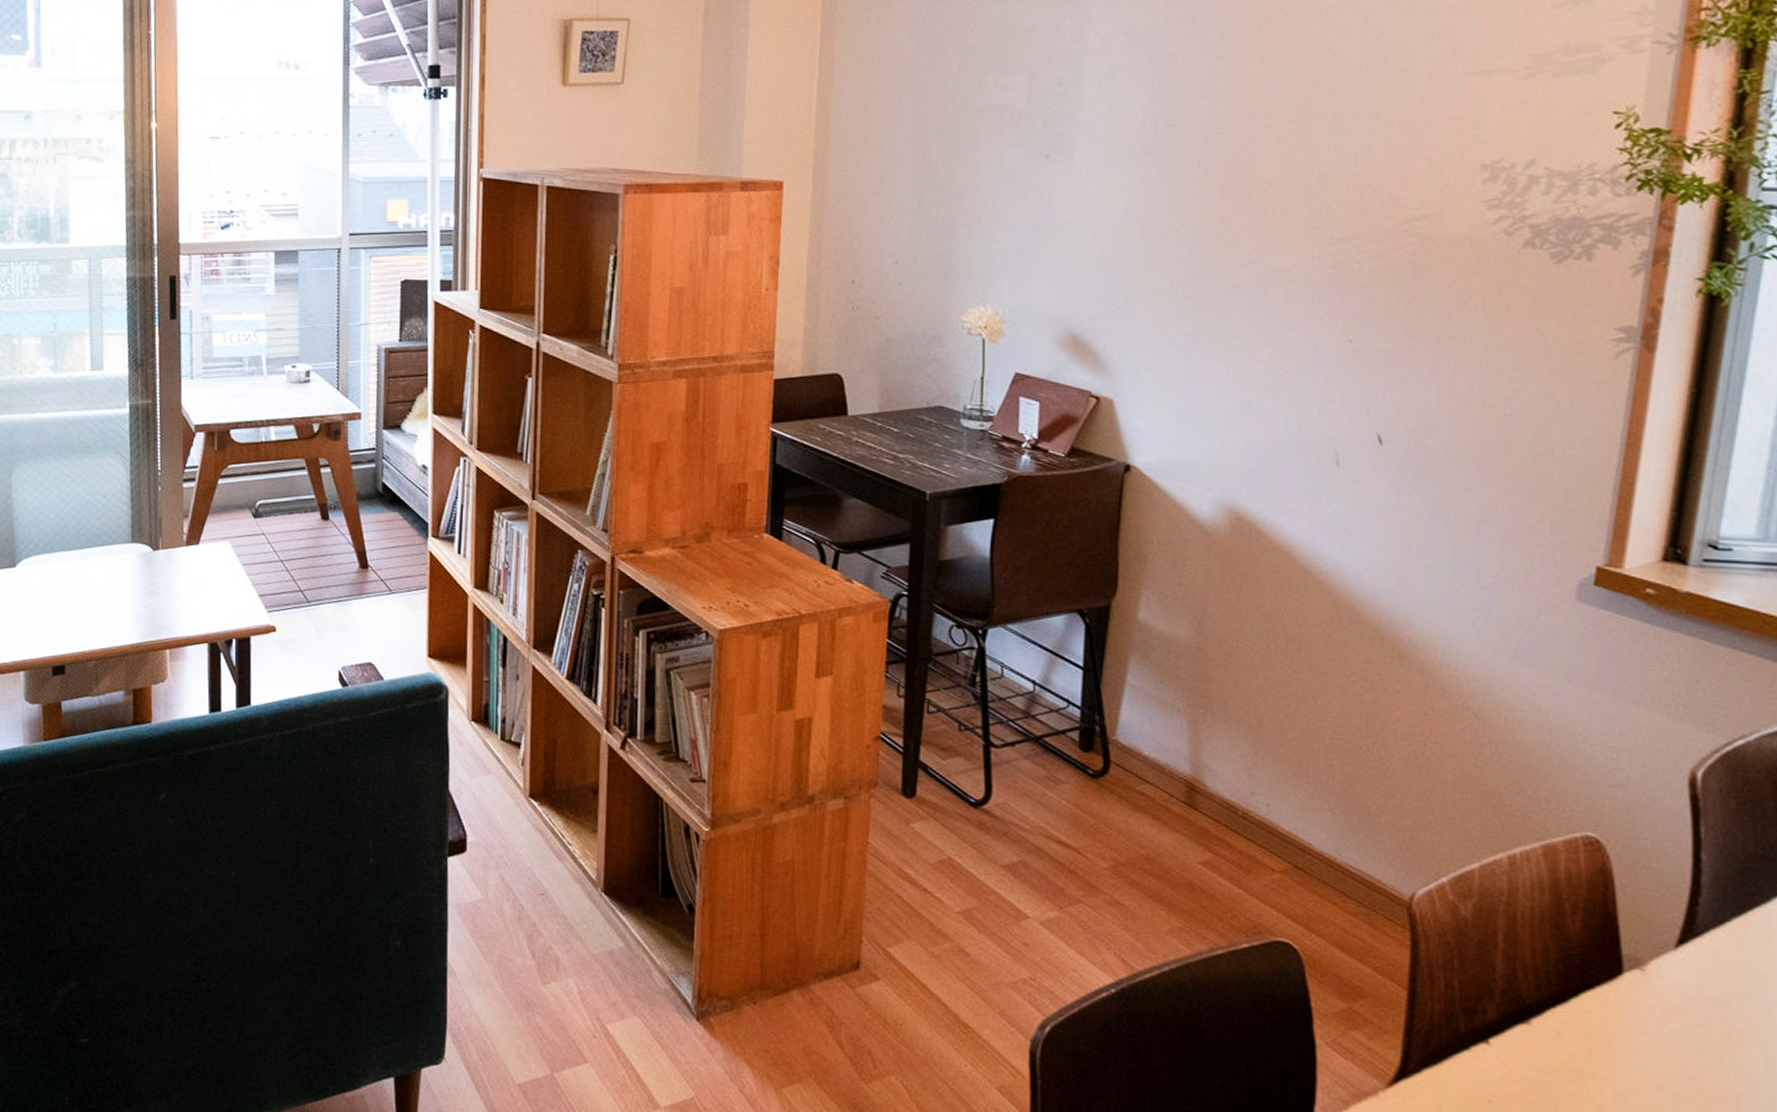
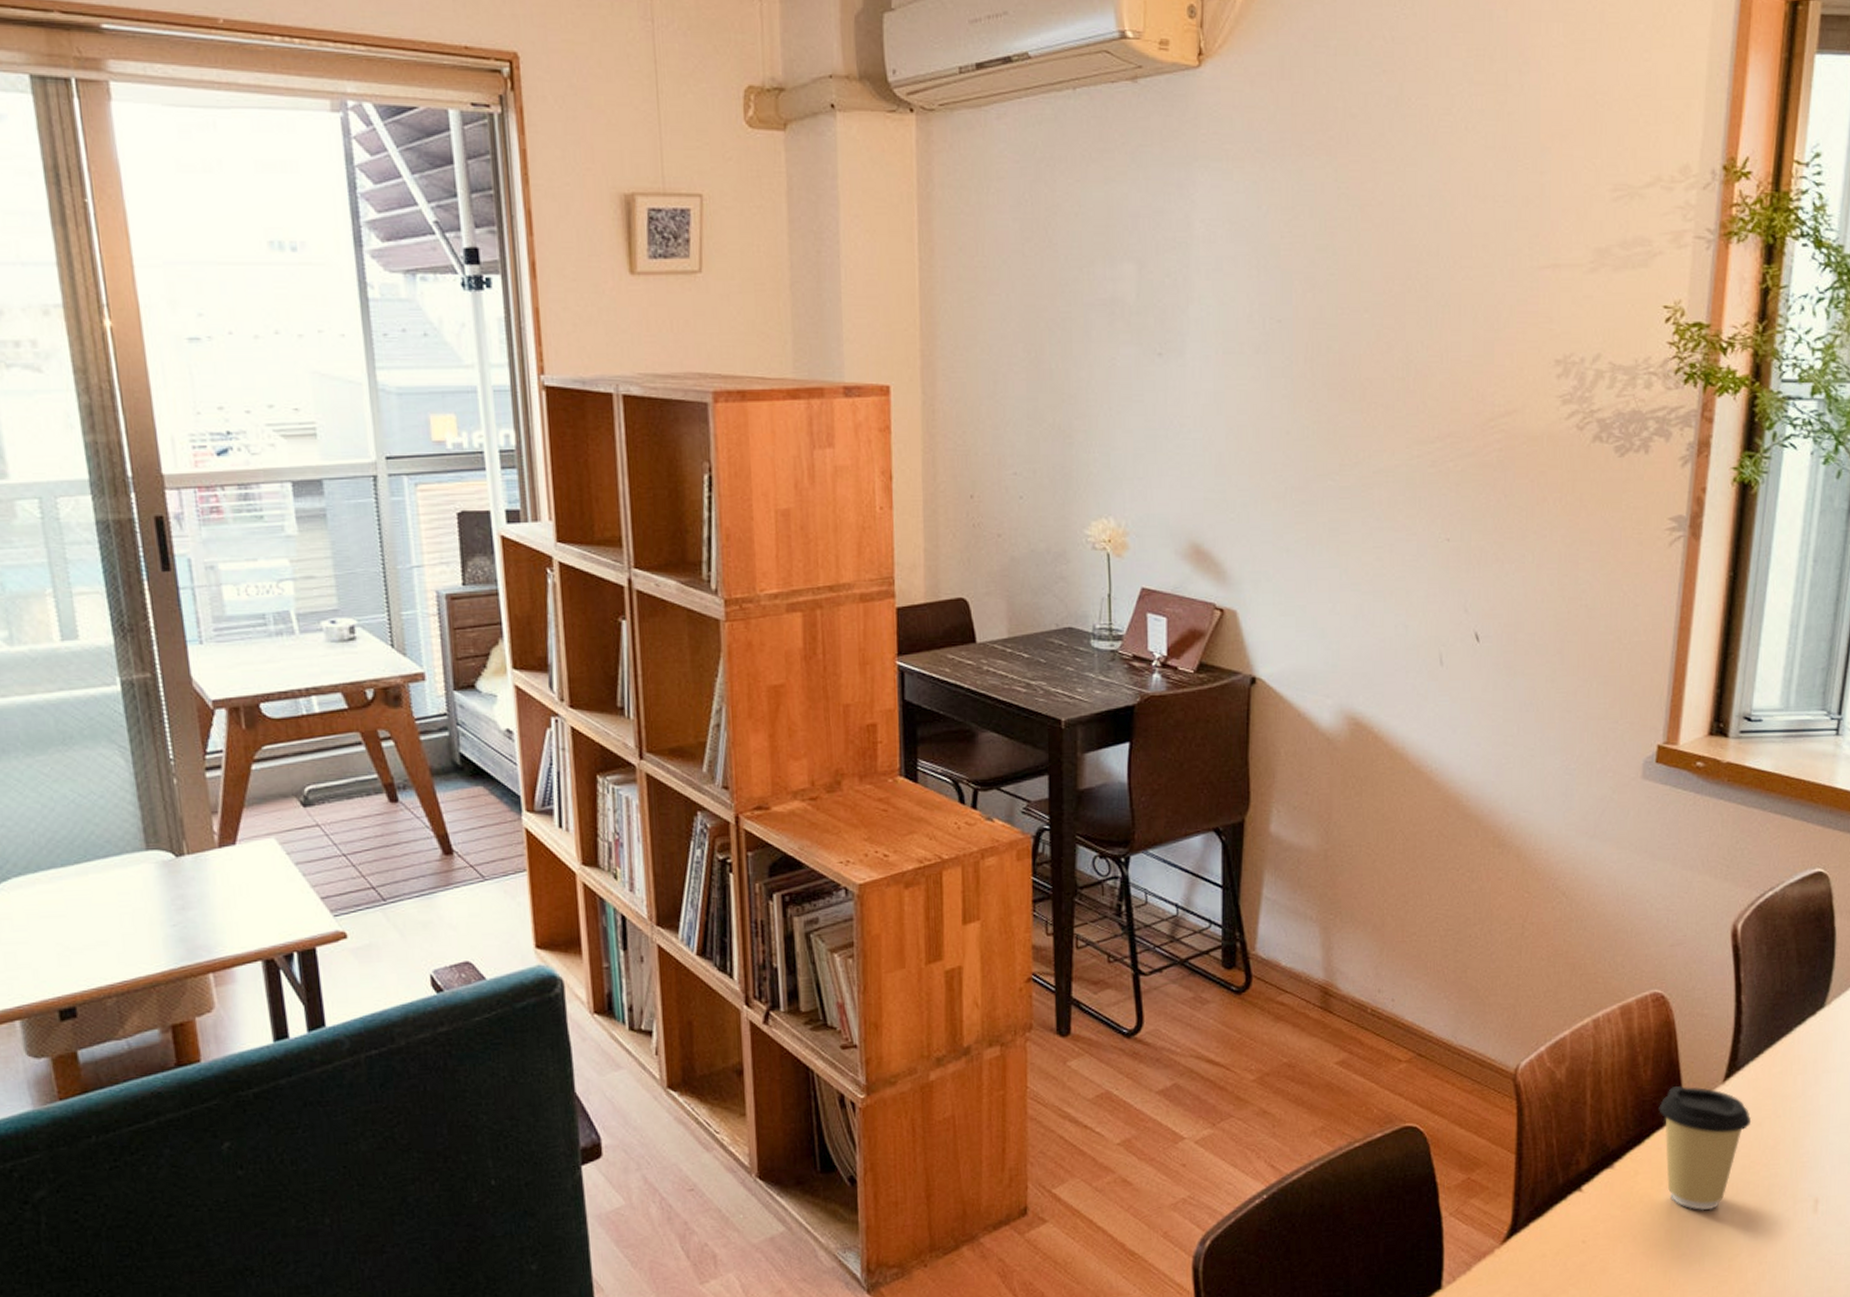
coffee cup: none [1590,944,1713,1092] -> present [1659,1086,1752,1211]

